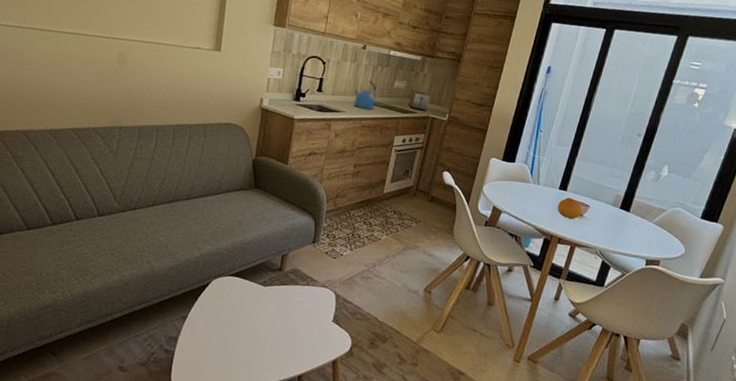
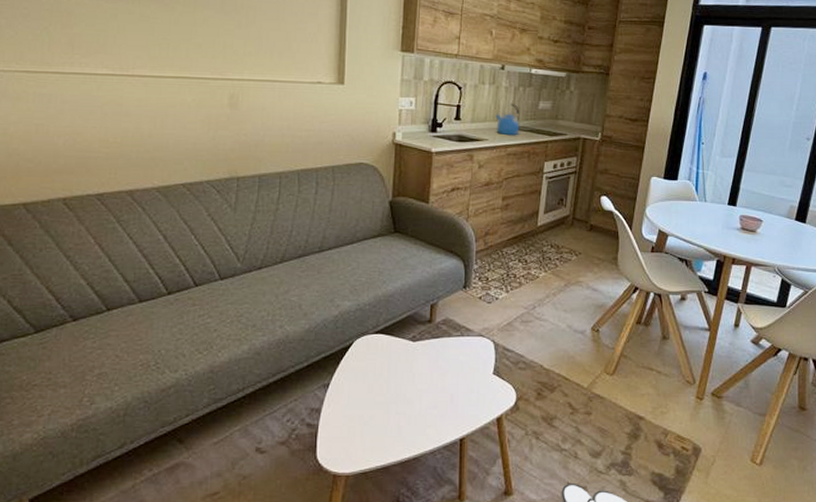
toaster: present [408,89,431,111] -> none [555,109,580,132]
fruit: present [557,198,583,219] -> none [727,213,756,236]

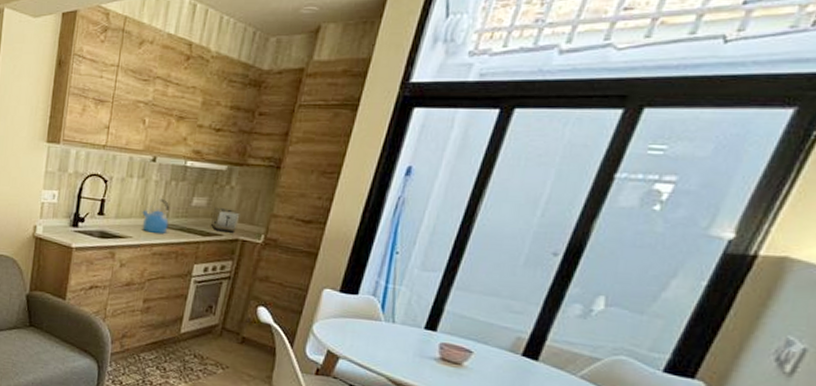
toaster: none [555,109,580,132] -> present [210,207,240,233]

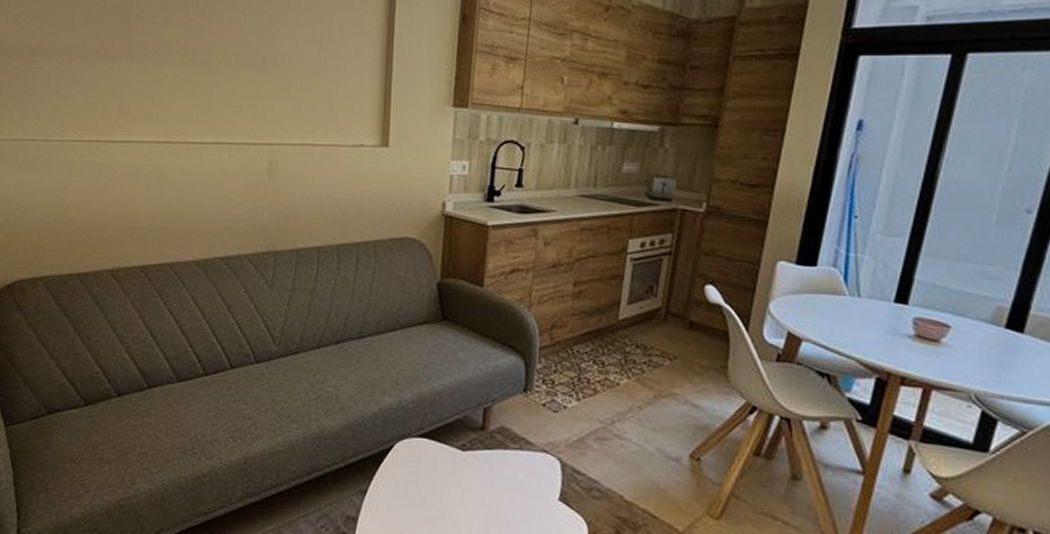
kettle: present [142,198,169,235] -> none [566,165,597,207]

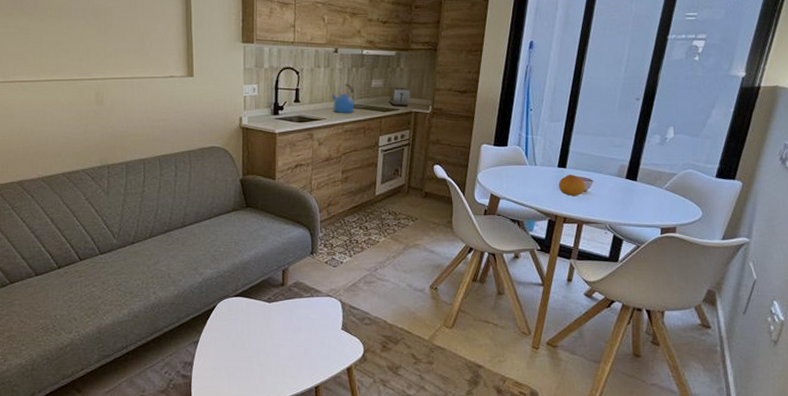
kettle: none [566,165,597,207] -> present [331,83,355,114]
fruit: none [893,315,939,347] -> present [558,175,586,196]

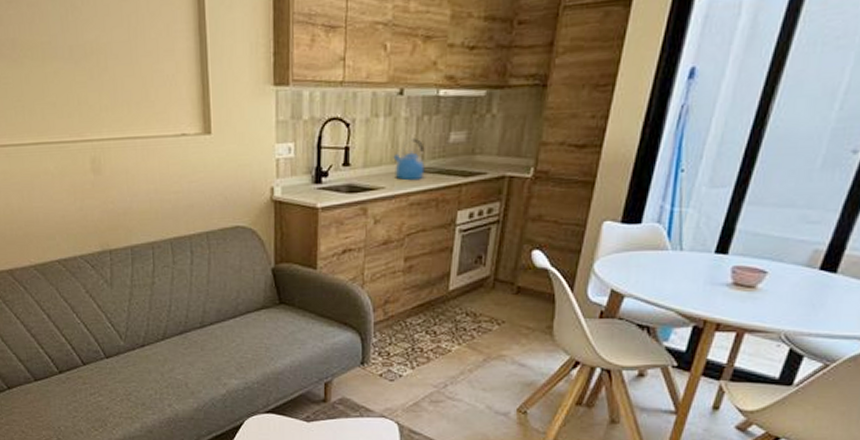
toaster: present [388,86,411,107] -> none [472,140,505,170]
fruit: present [558,175,586,196] -> none [712,264,756,293]

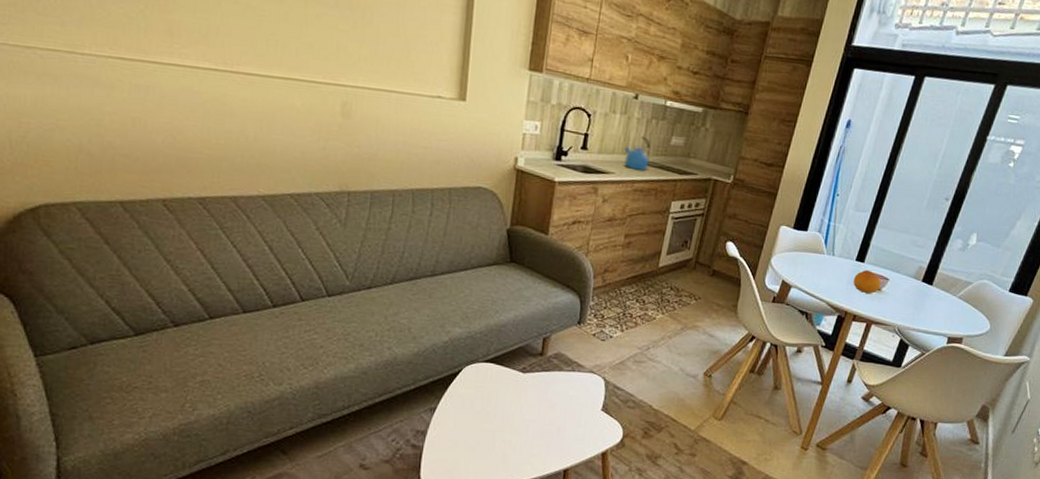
fruit: none [712,264,756,293] -> present [853,270,881,294]

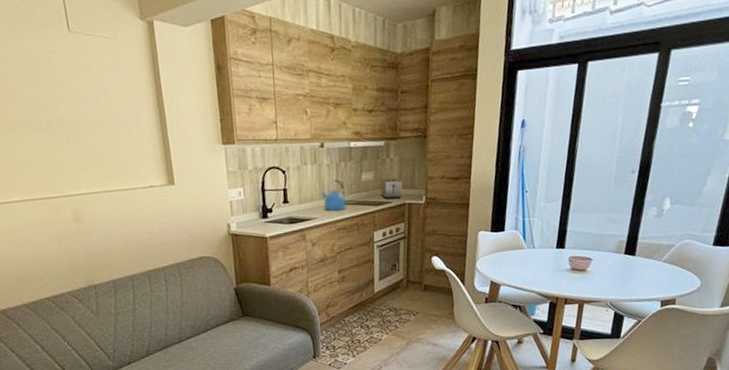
toaster: none [687,147,713,172] -> present [380,178,403,200]
fruit: present [853,270,881,294] -> none [557,255,586,276]

